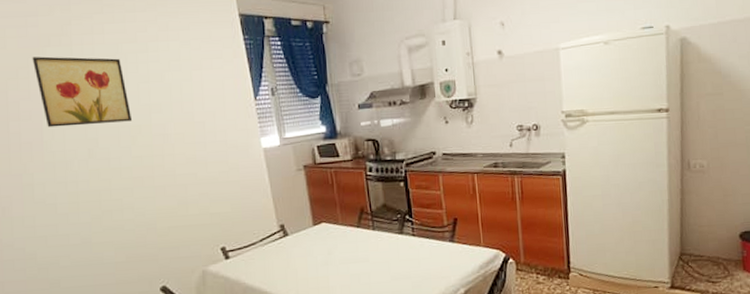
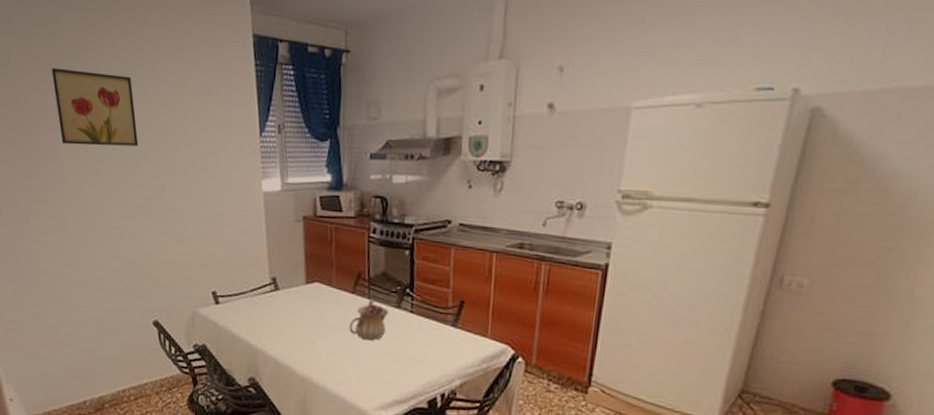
teapot: none [359,230,394,267] -> present [349,299,389,340]

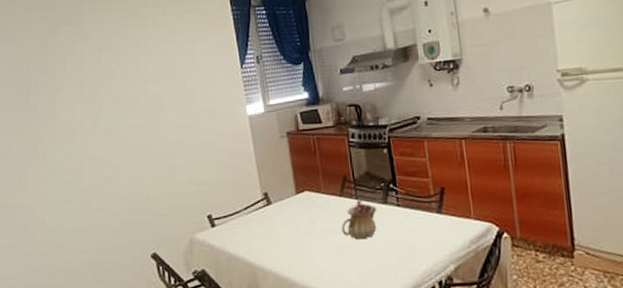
wall art: present [51,68,138,146] -> none [50,33,131,100]

